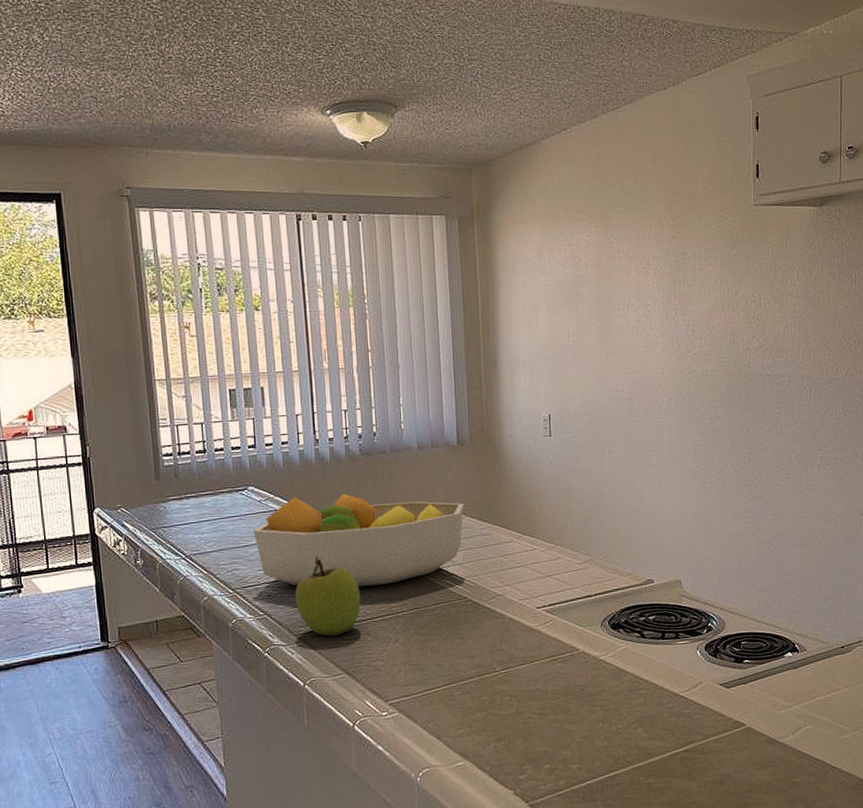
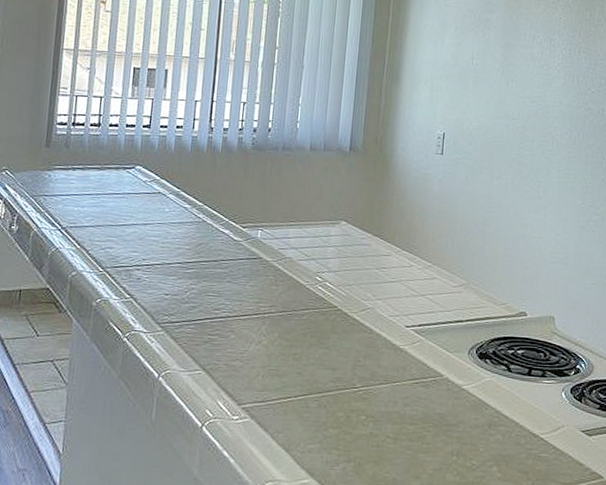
fruit bowl: present [253,493,465,587] -> none [133,182,348,283]
fruit: present [294,554,361,637] -> none [163,243,231,330]

